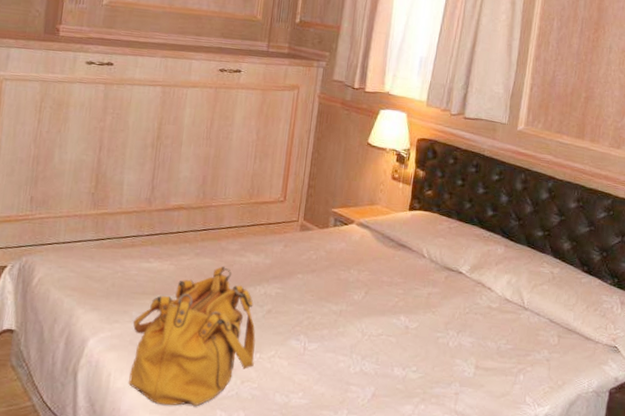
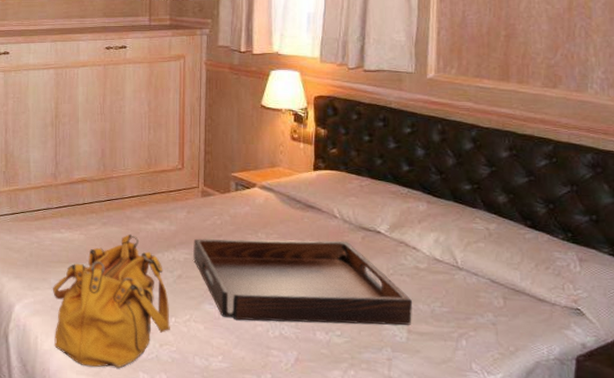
serving tray: none [285,273,482,361] -> present [193,238,412,325]

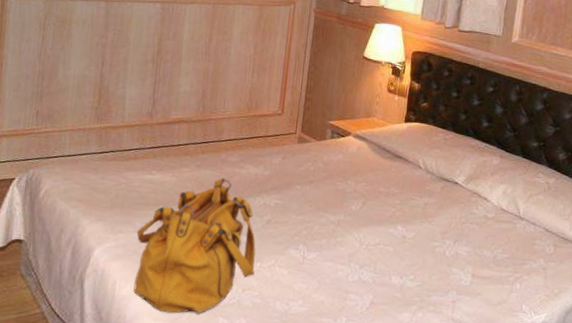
serving tray: present [193,238,412,325] -> none [284,184,478,270]

